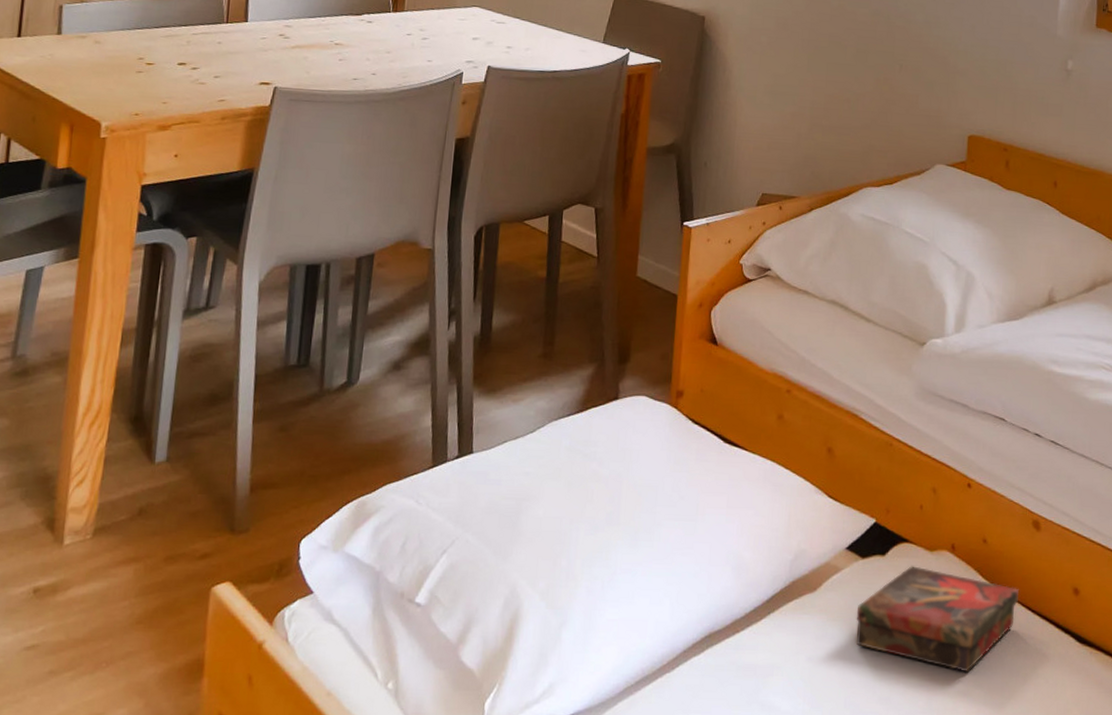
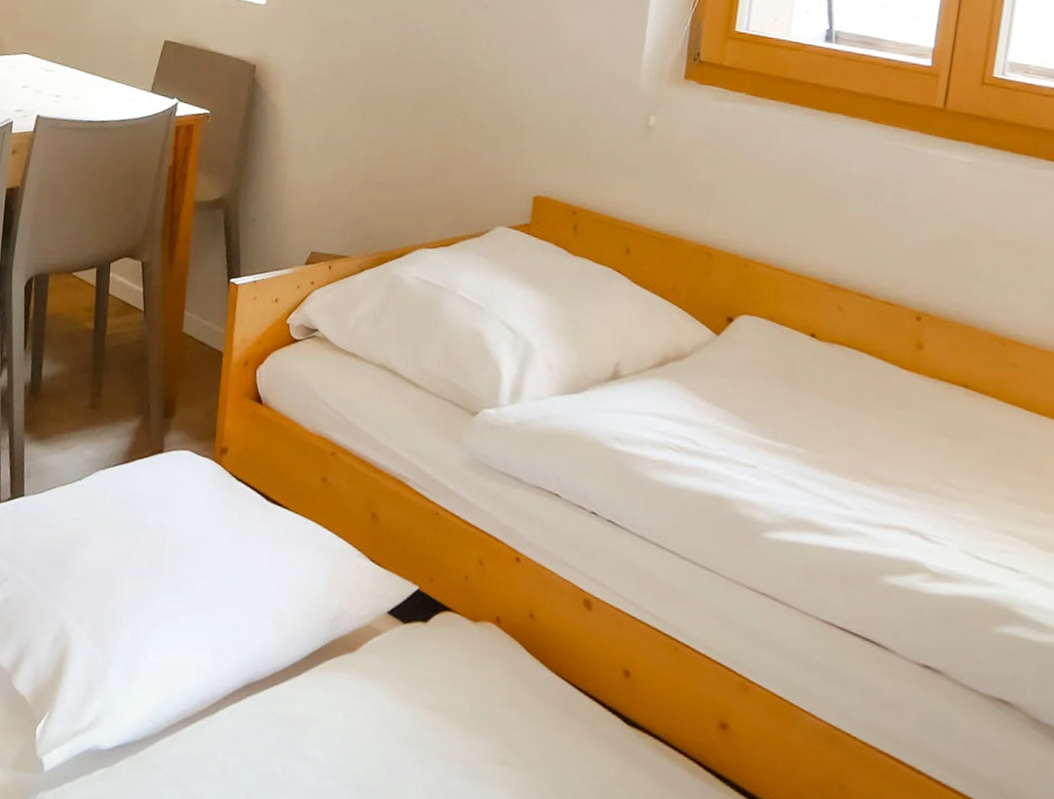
book: present [856,566,1019,673] -> none [394,635,565,743]

